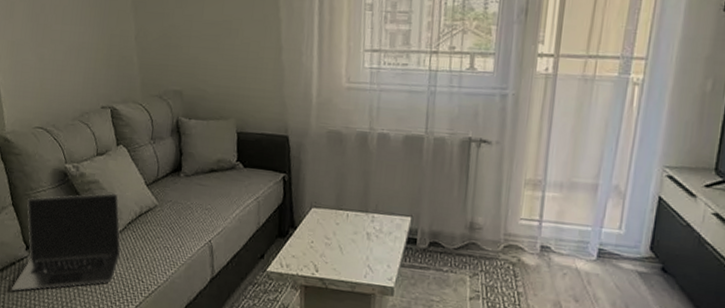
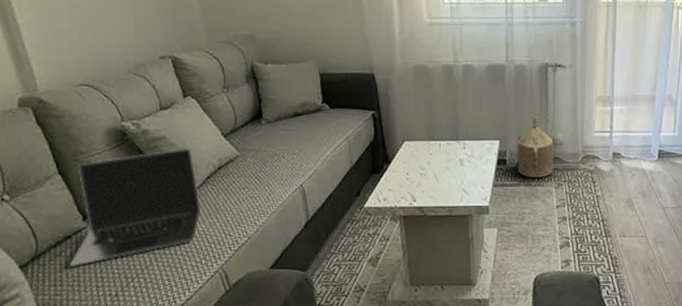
watering can: none [428,191,473,264] -> present [517,113,554,178]

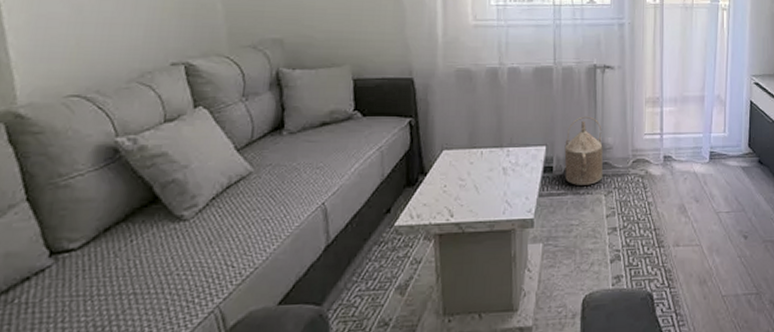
laptop: present [70,147,201,266] -> none [23,164,201,316]

